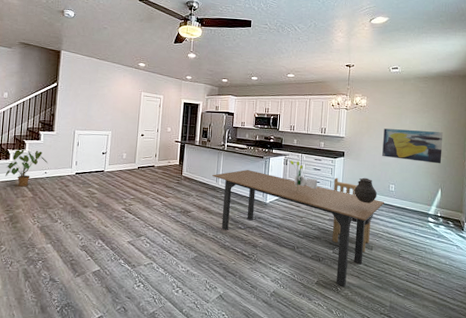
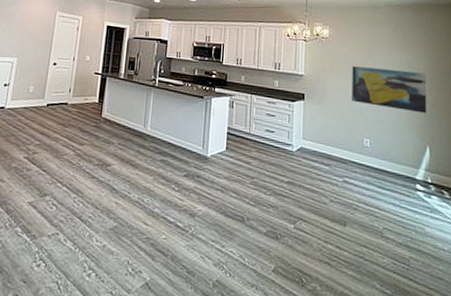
dining table: present [212,170,385,288] -> none [139,112,359,278]
bouquet: present [290,160,318,191] -> none [237,102,272,142]
dining chair: present [331,178,373,253] -> none [291,127,344,230]
ceramic pot: present [354,177,377,204] -> none [319,128,349,163]

